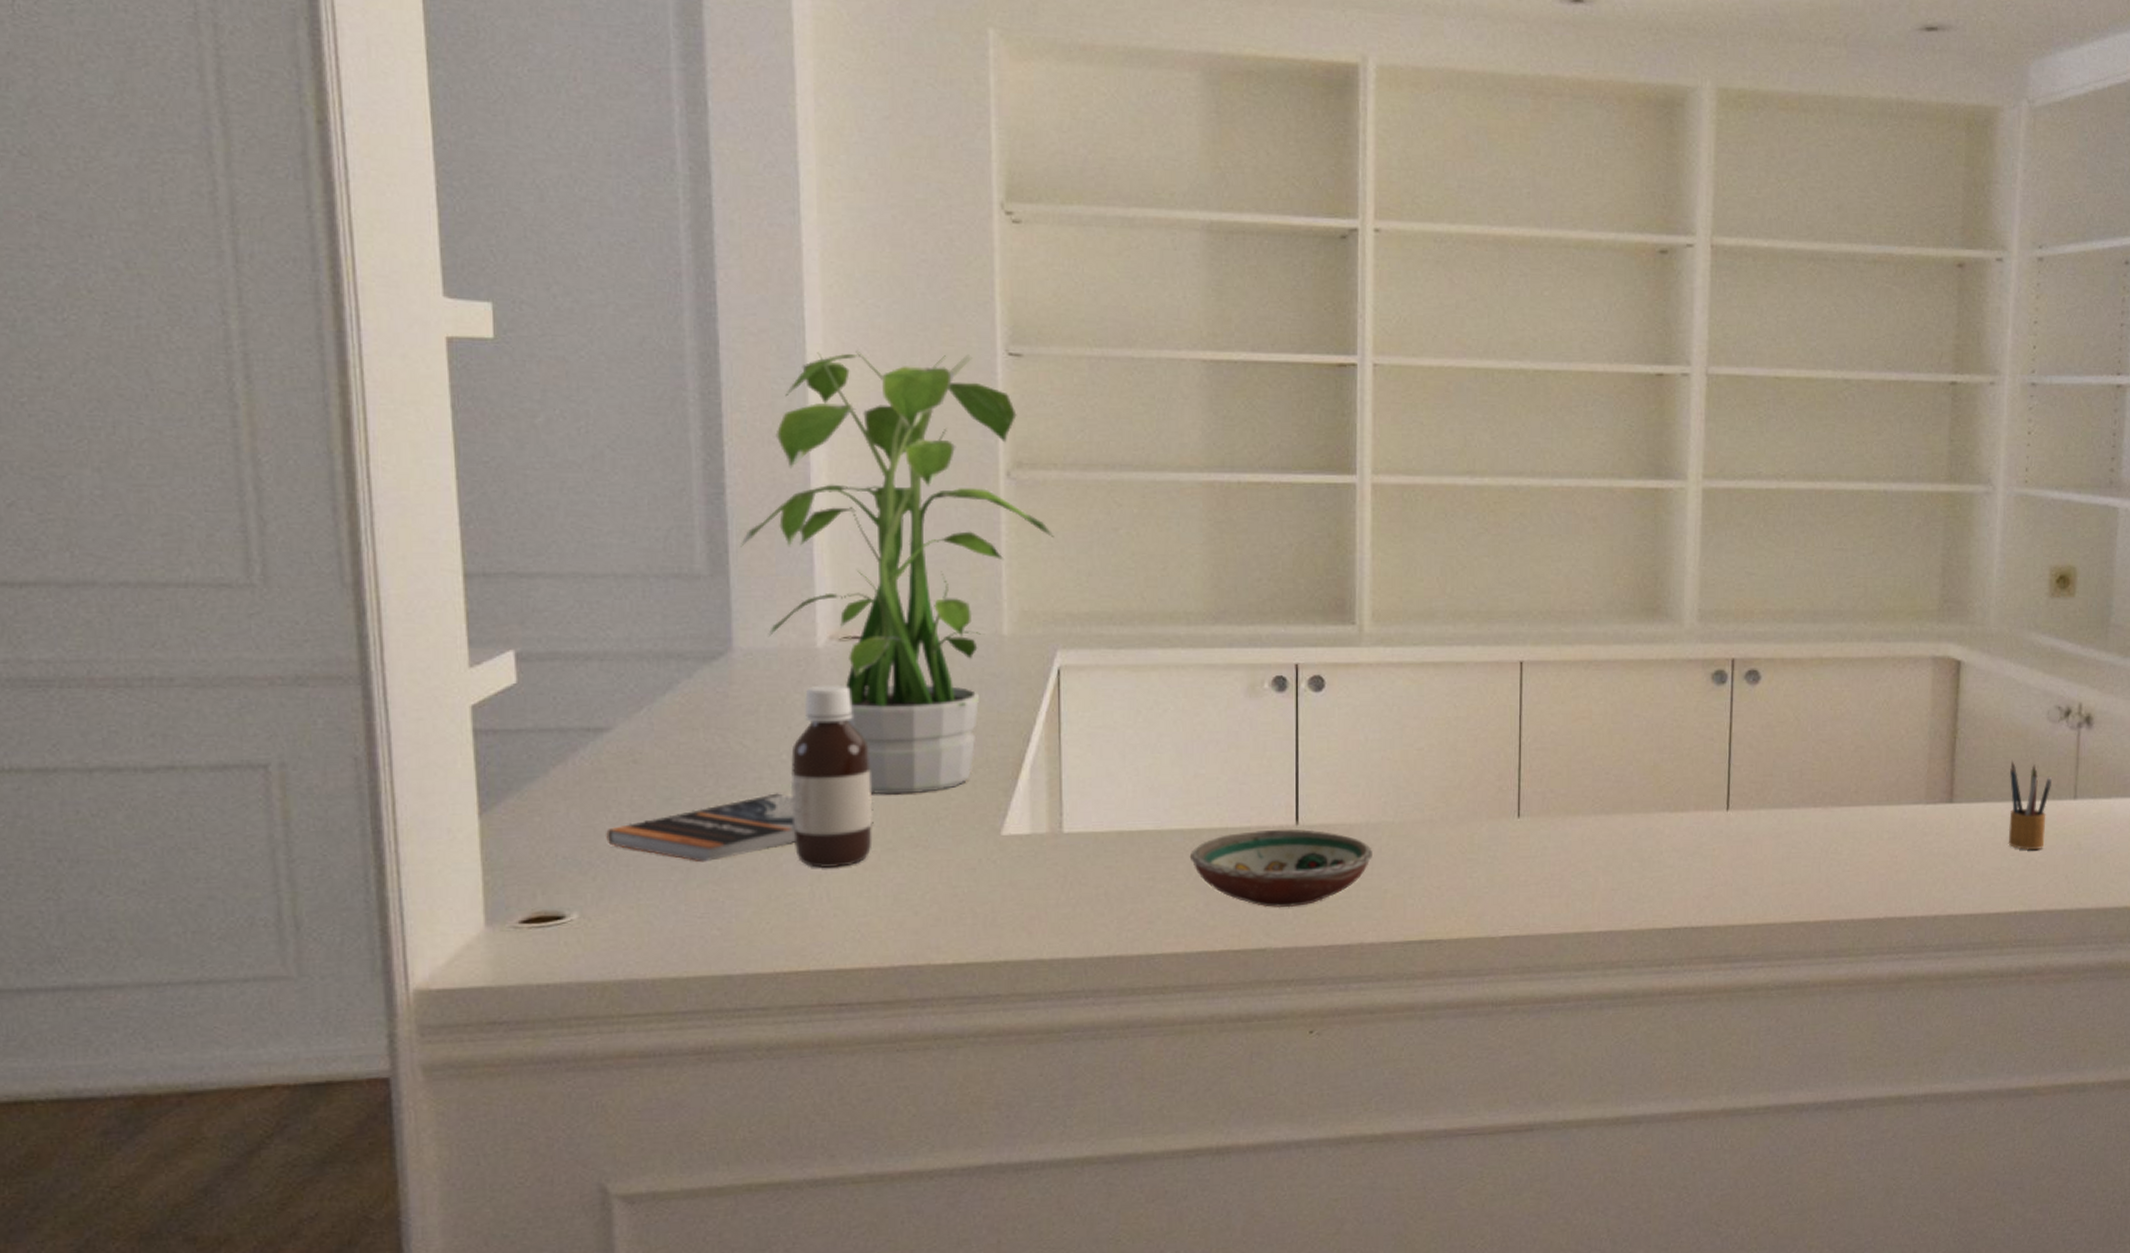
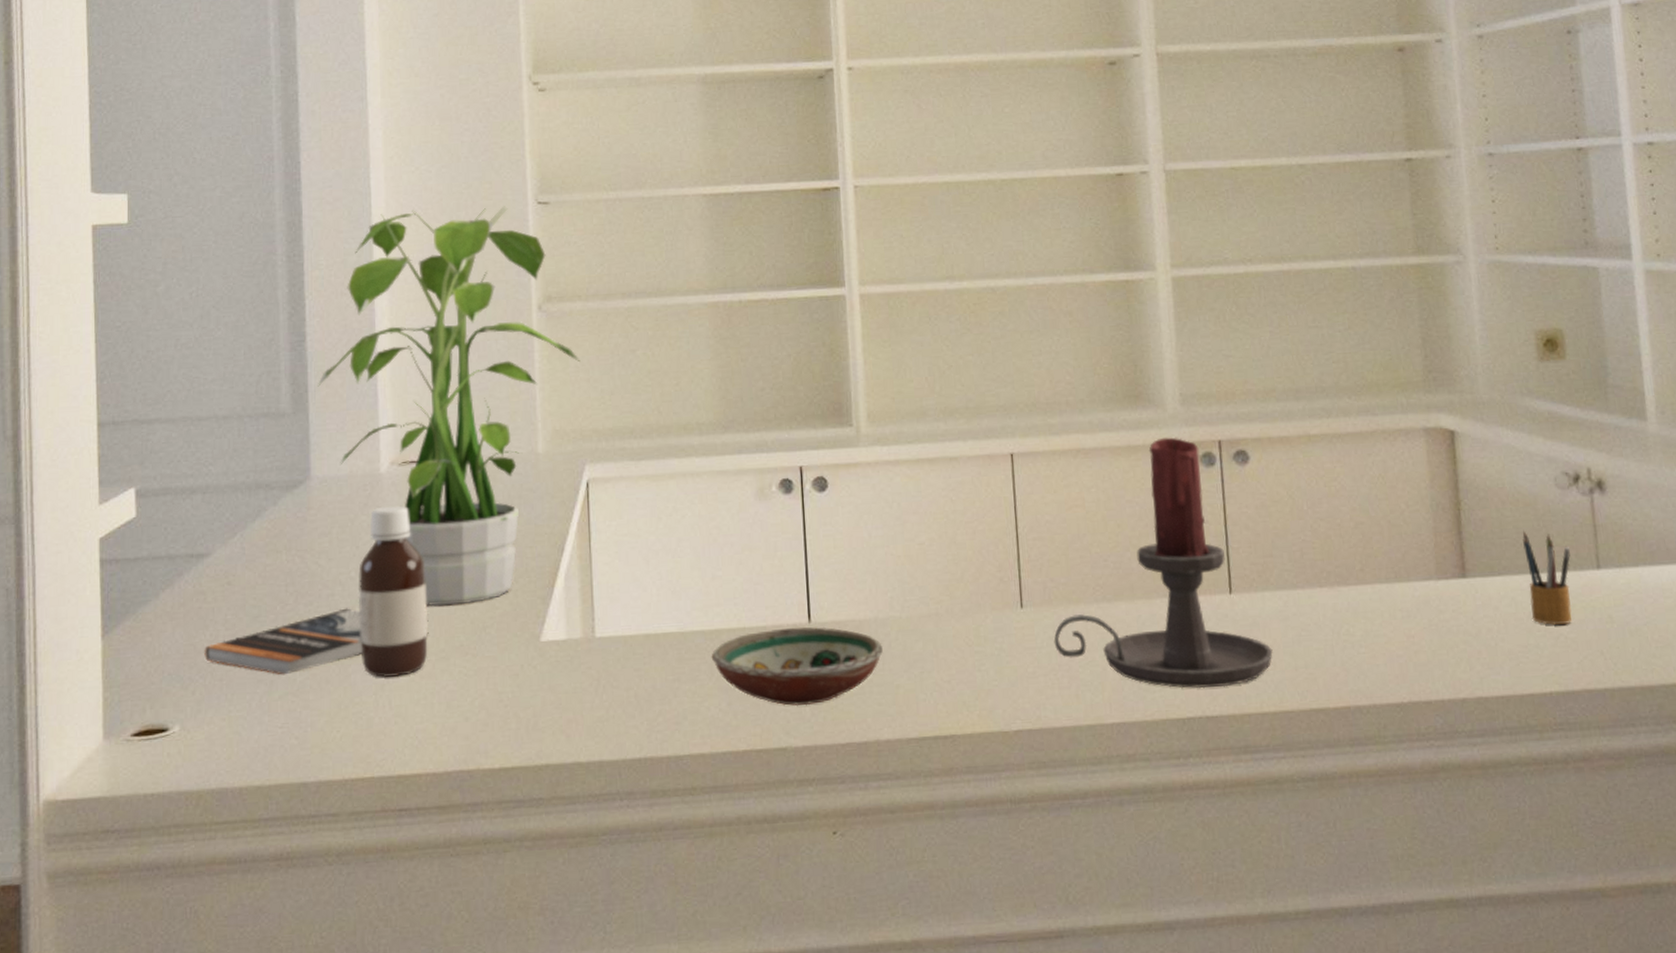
candle holder: none [1548,653,1762,901] -> present [1053,437,1273,689]

